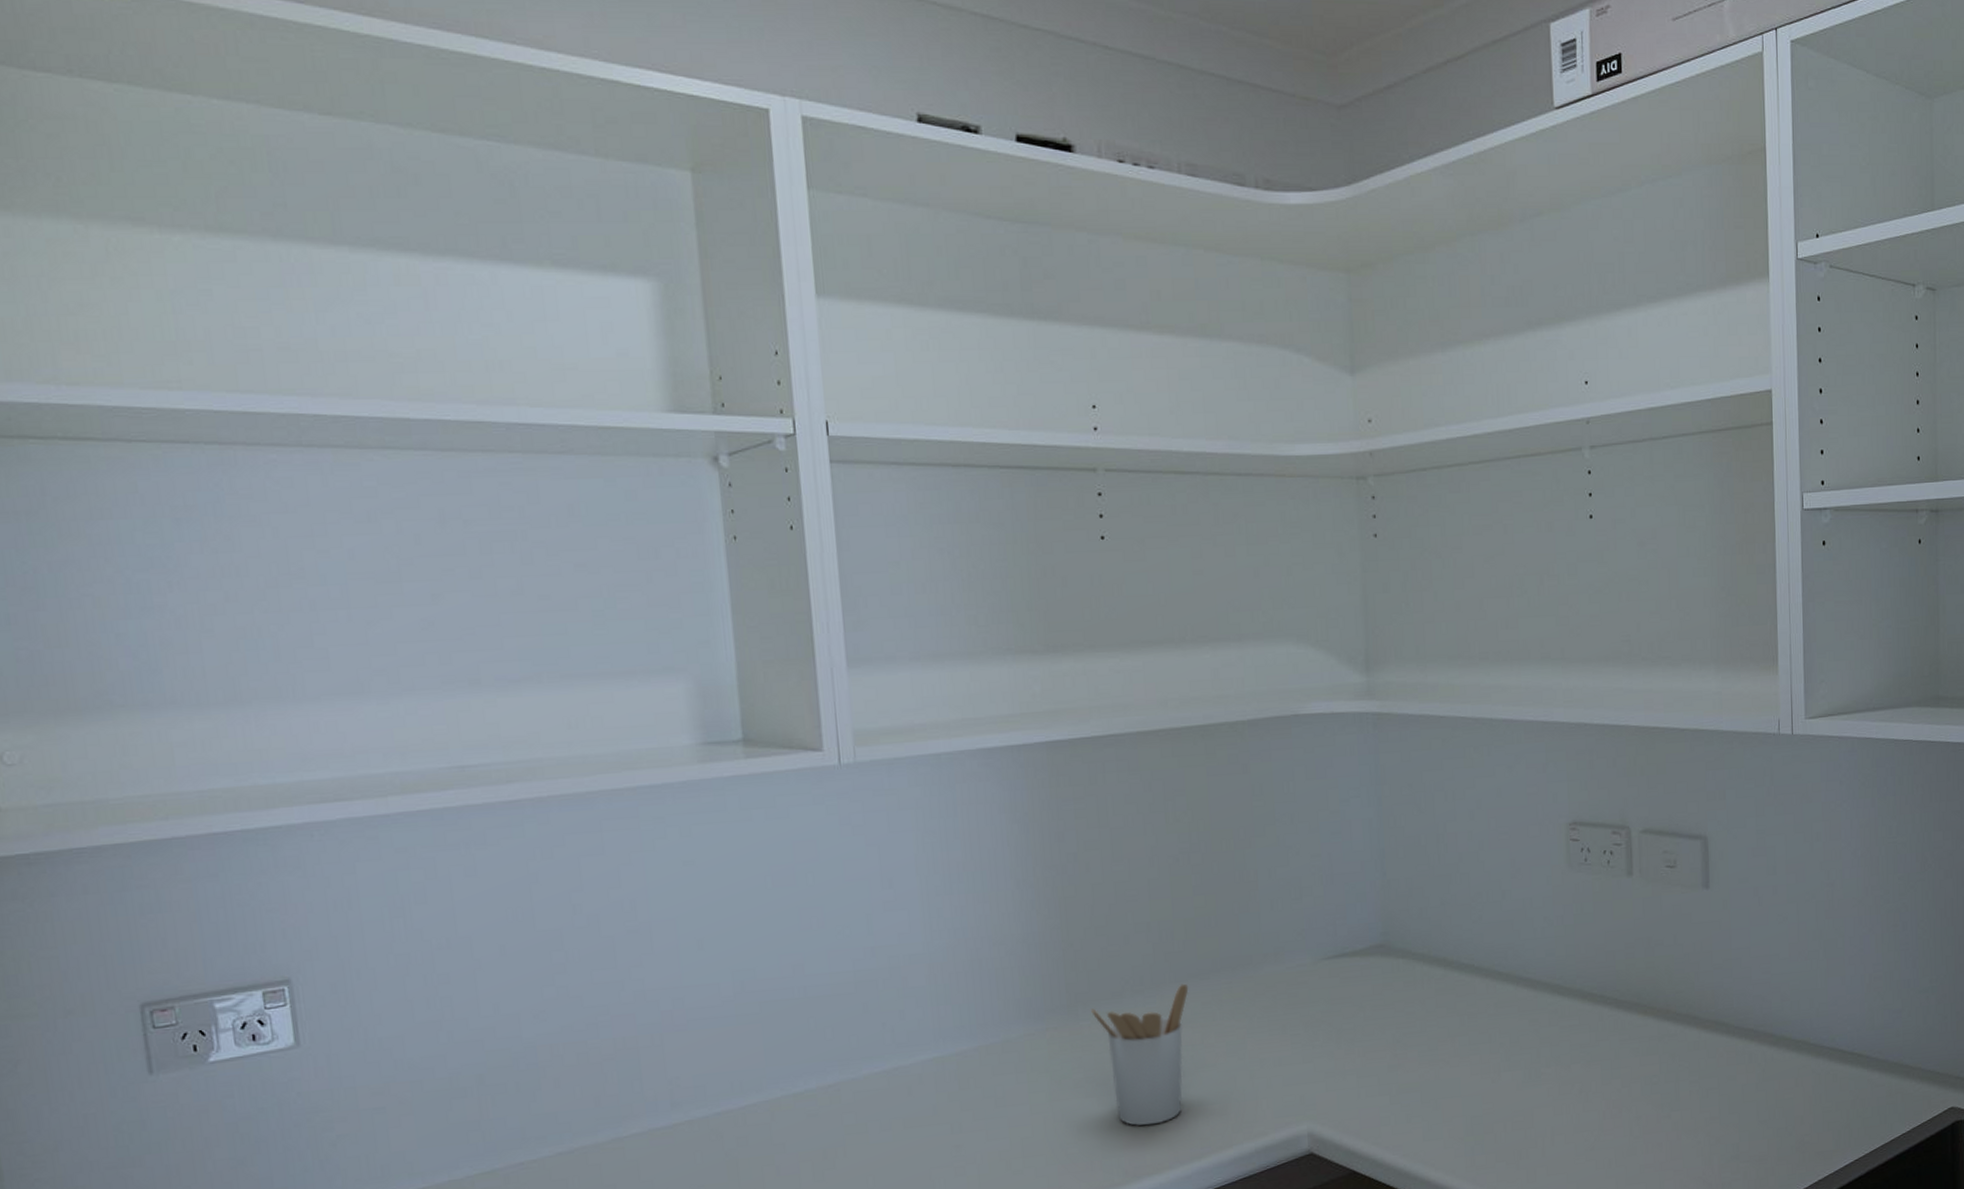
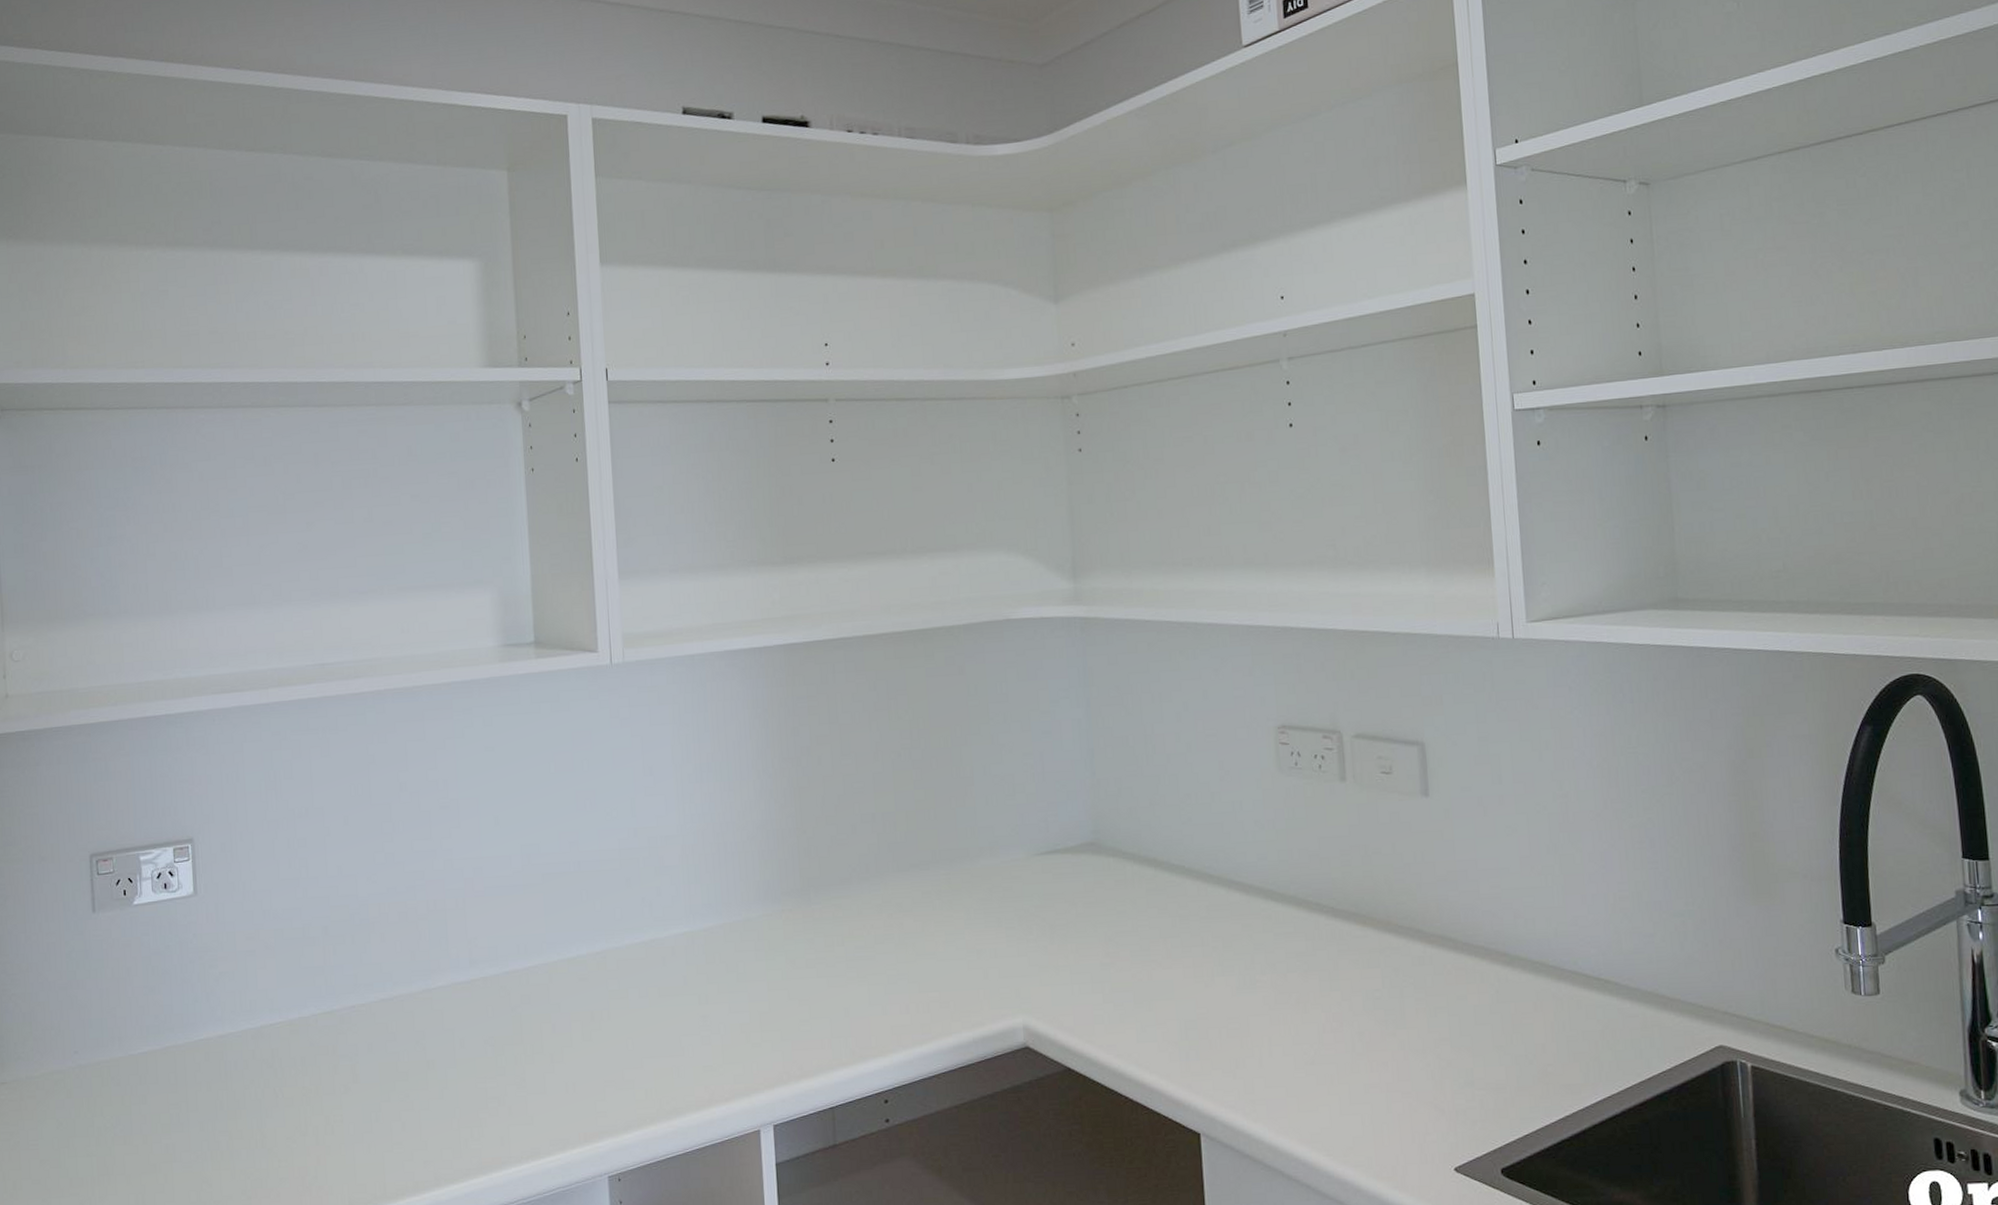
utensil holder: present [1091,983,1189,1126] -> none [822,873,911,1009]

